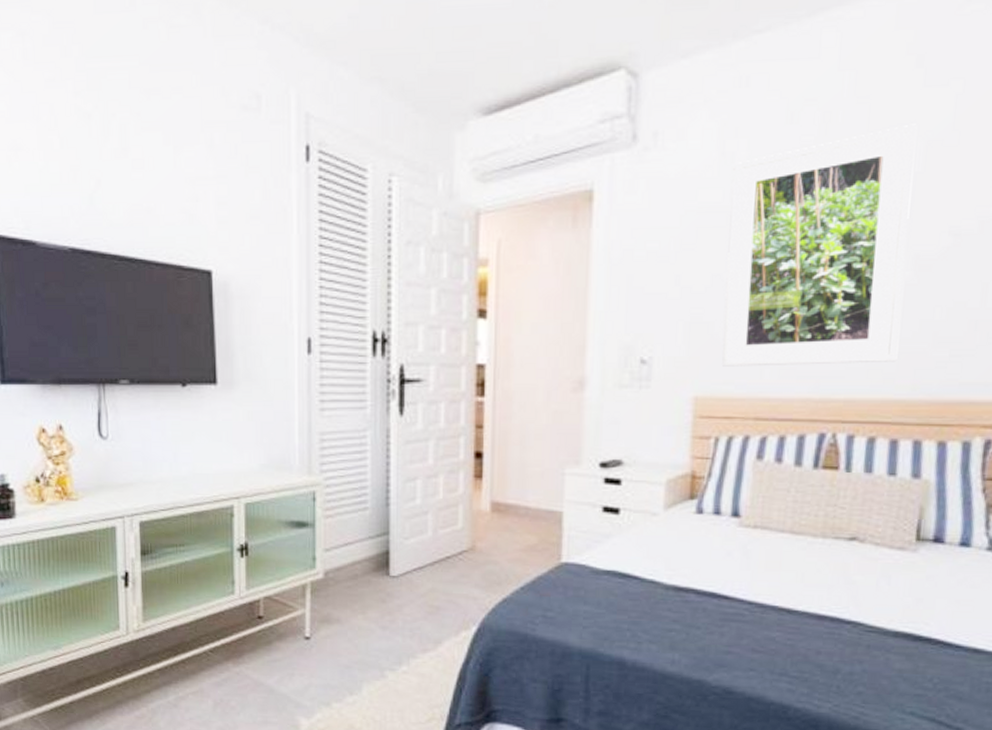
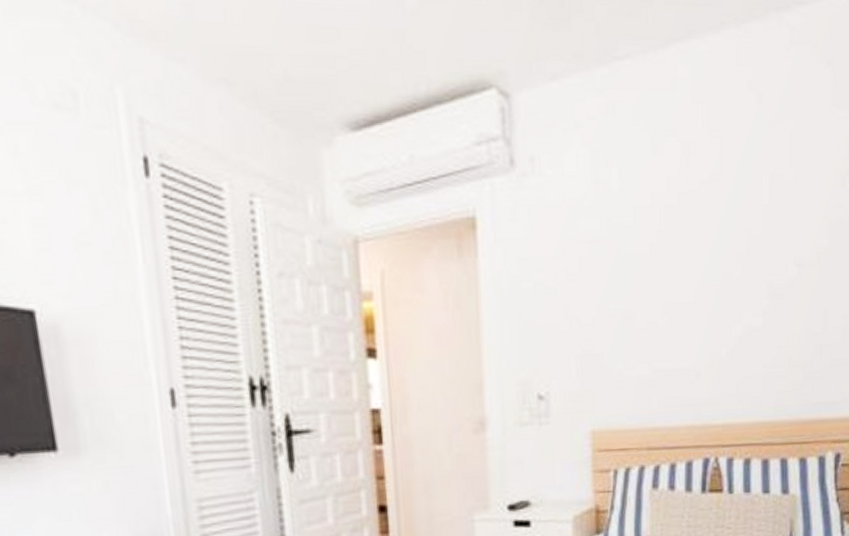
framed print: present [722,123,917,367] -> none [608,159,762,399]

